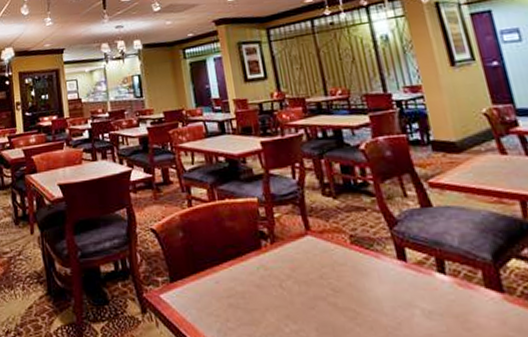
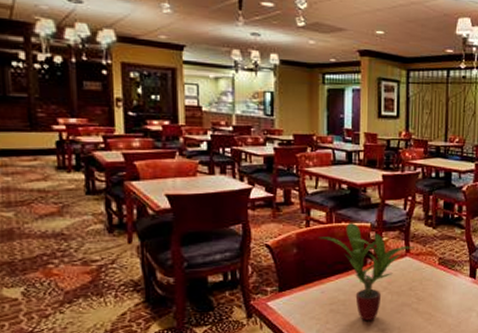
potted plant: none [202,198,316,318] -> present [318,222,415,320]

